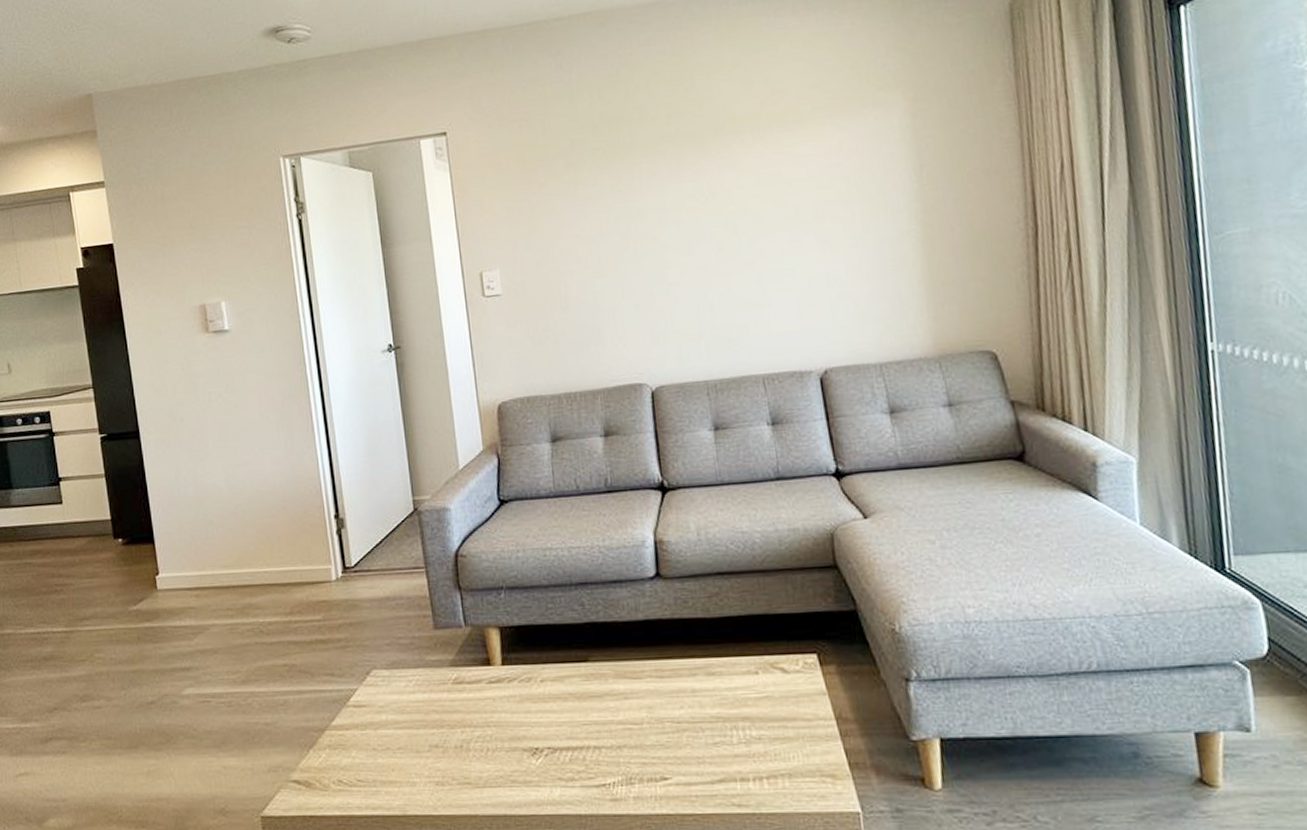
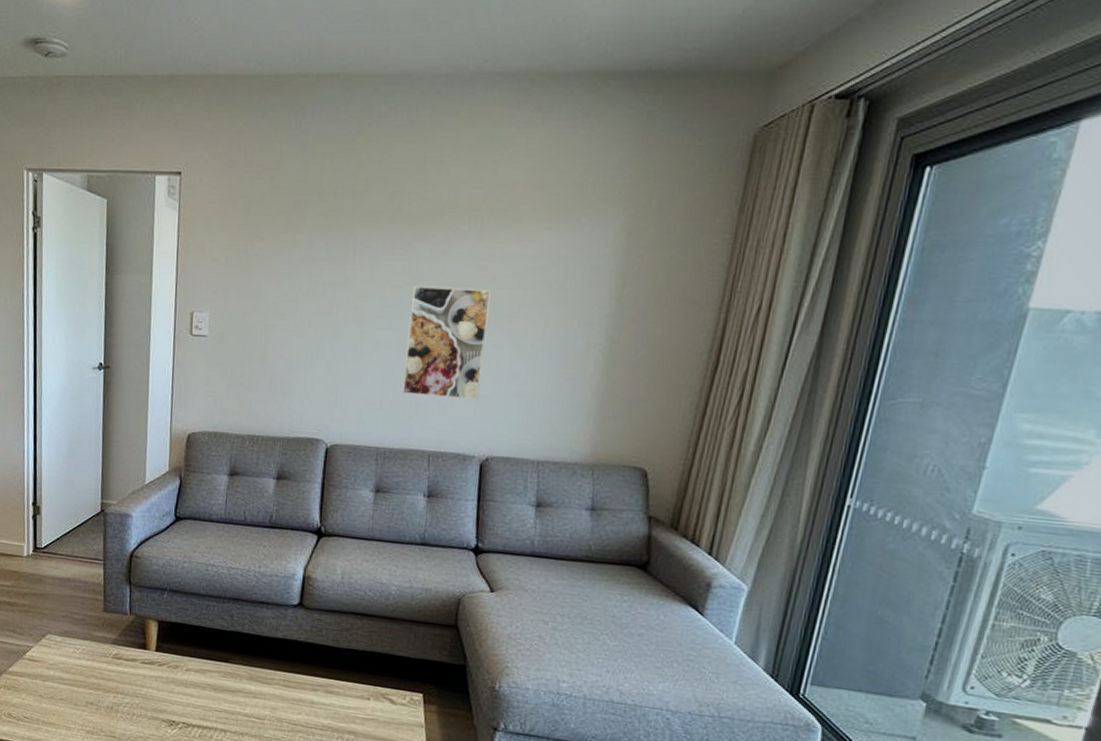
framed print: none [708,196,801,318] -> present [403,285,491,400]

